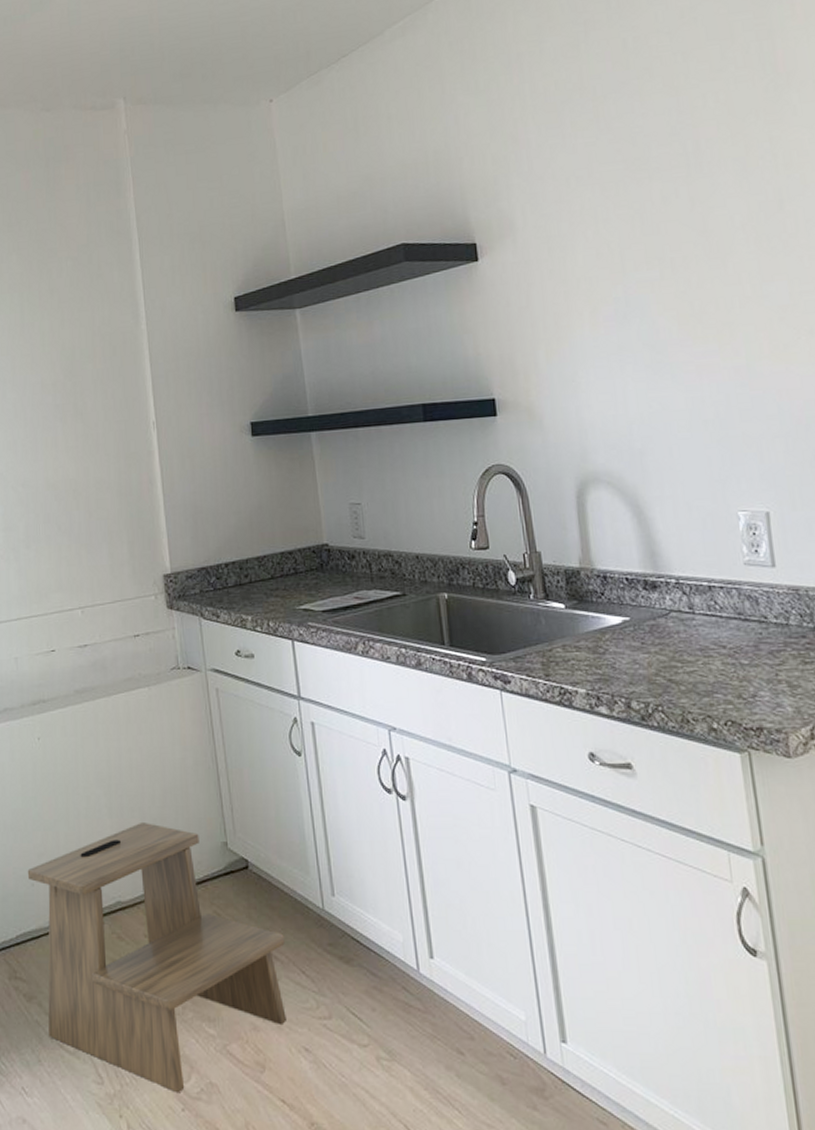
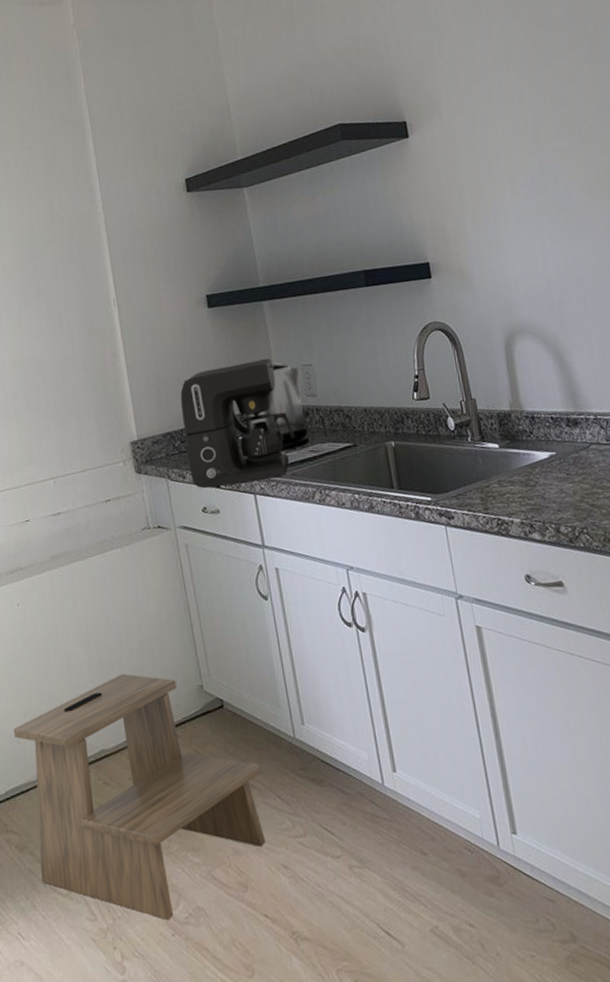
coffee maker: none [218,494,339,631] -> present [180,359,295,489]
kettle: none [271,498,354,596] -> present [231,362,309,452]

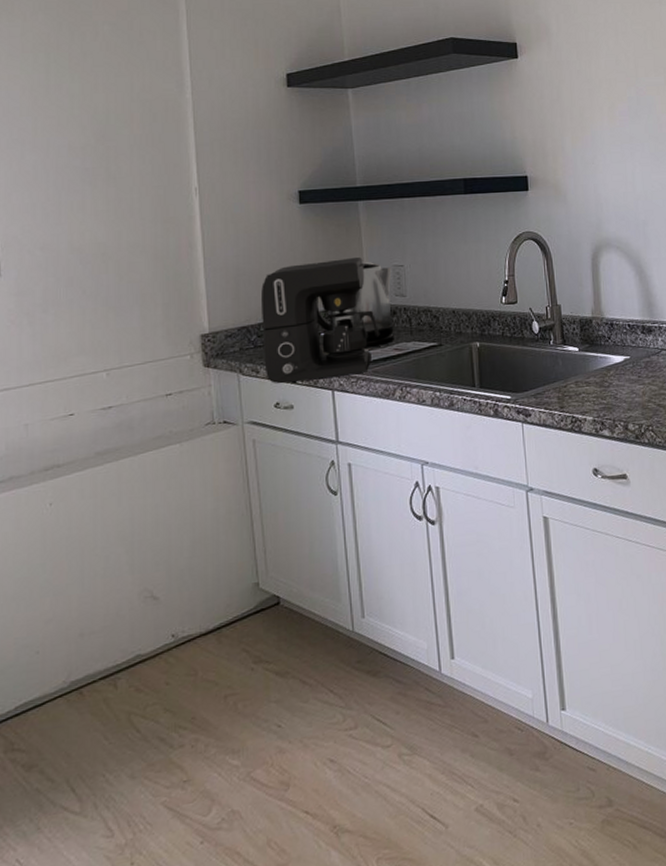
step stool: present [13,674,265,919] -> none [31,574,314,828]

